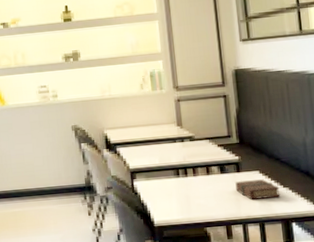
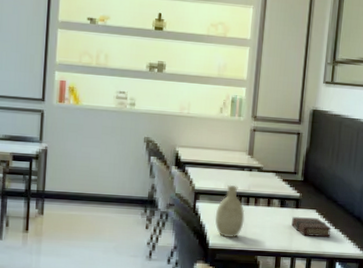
decorative vase: none [155,158,186,213] -> present [215,184,245,237]

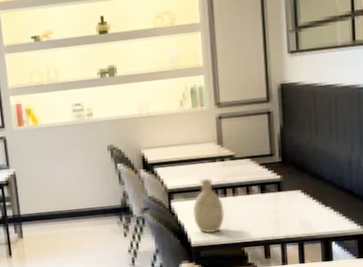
book: present [291,216,332,237] -> none [276,198,322,219]

